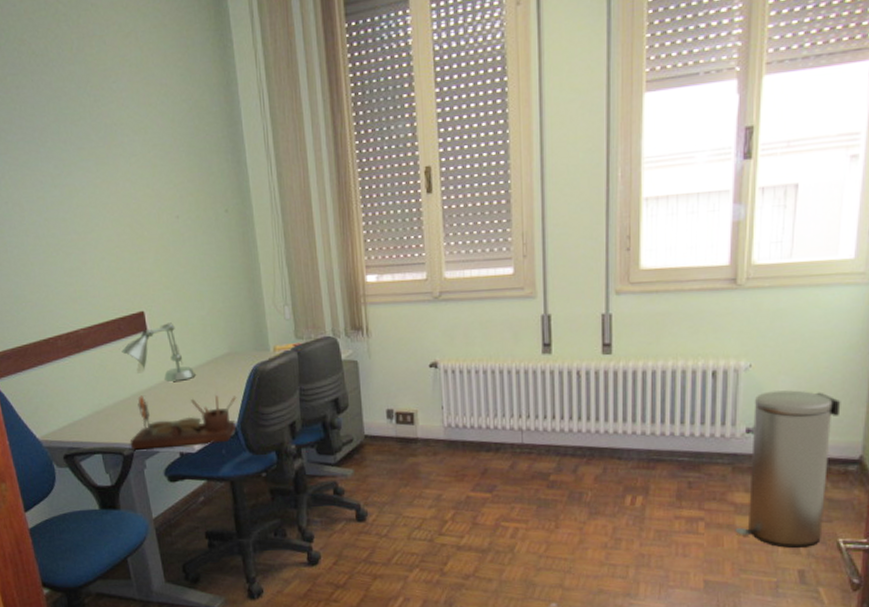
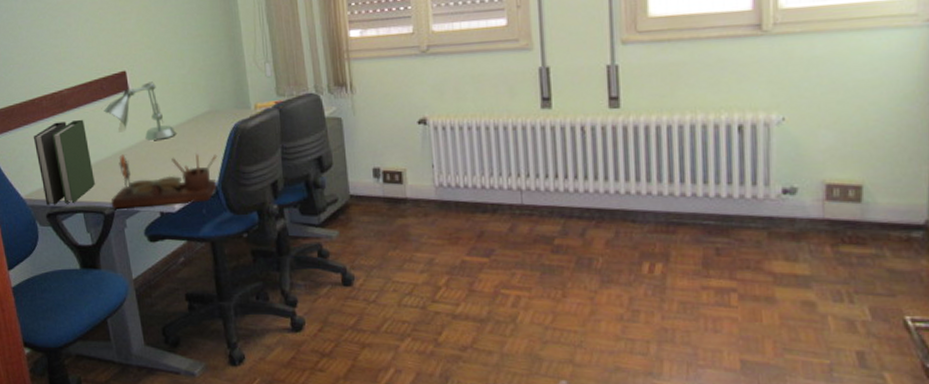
binder: none [48,359,113,447] -> present [33,119,95,205]
pedal bin: present [735,390,841,548] -> none [775,146,898,325]

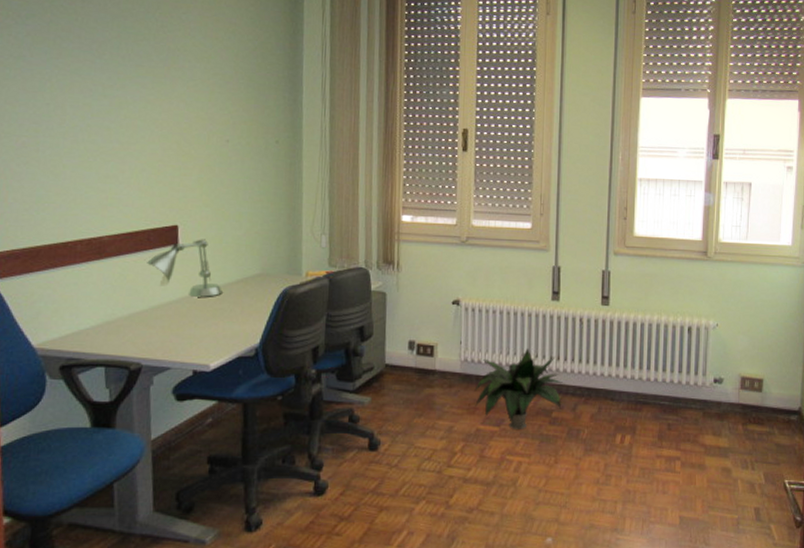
binder: present [33,119,95,205] -> none [58,268,125,357]
desk organizer: present [110,154,218,209] -> none [139,309,262,365]
potted plant: none [454,167,568,260] -> present [474,348,565,429]

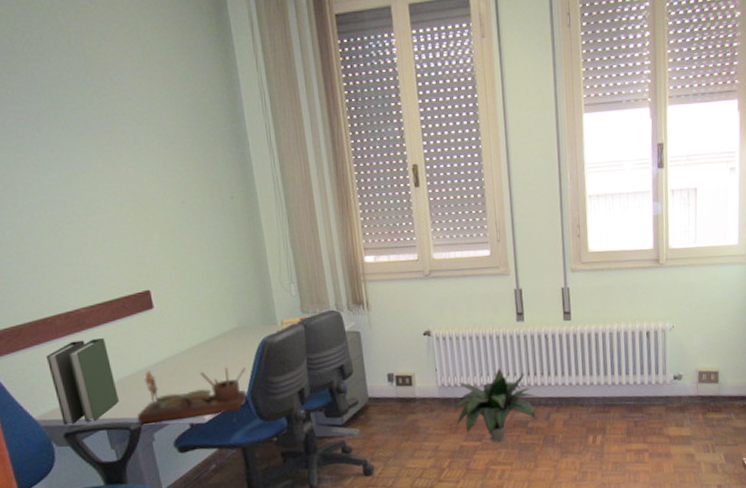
binder: none [58,268,125,357] -> present [45,337,119,425]
desk organizer: none [139,309,262,365] -> present [136,367,247,424]
desk lamp: present [144,239,223,298] -> none [124,300,205,357]

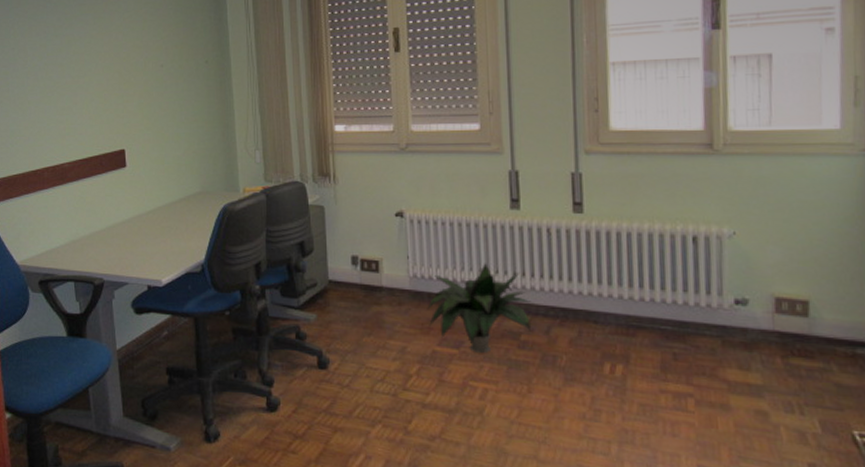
binder: present [45,337,119,425] -> none [32,192,87,273]
desk organizer: present [136,367,247,424] -> none [101,228,206,281]

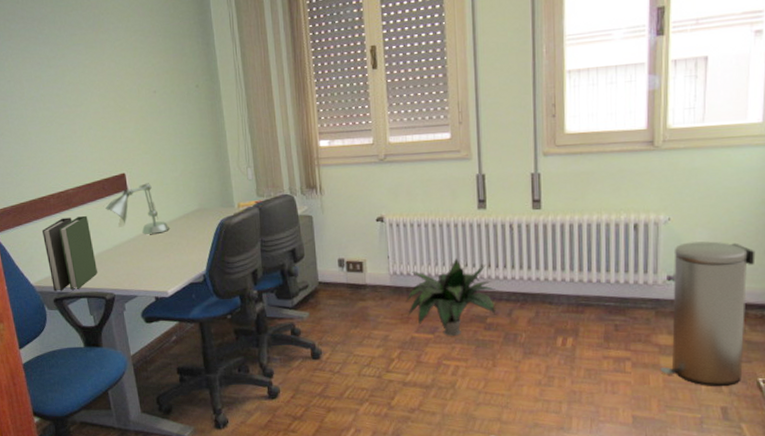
binder: none [32,192,87,273] -> present [41,215,97,292]
desk lamp: none [99,161,168,217] -> present [103,183,169,235]
pedal bin: none [730,261,841,438] -> present [660,241,756,386]

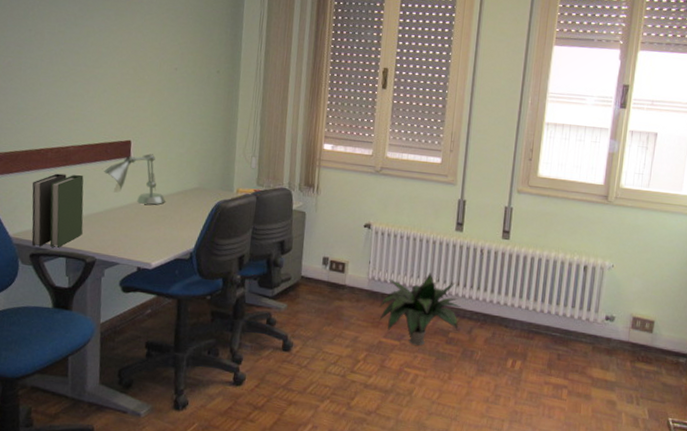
pedal bin: present [660,241,756,386] -> none [590,289,677,422]

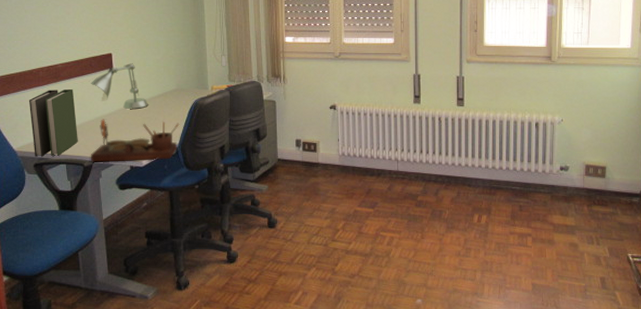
desk organizer: none [94,212,198,265] -> present [90,119,180,162]
potted plant: present [379,273,463,346] -> none [351,144,428,211]

